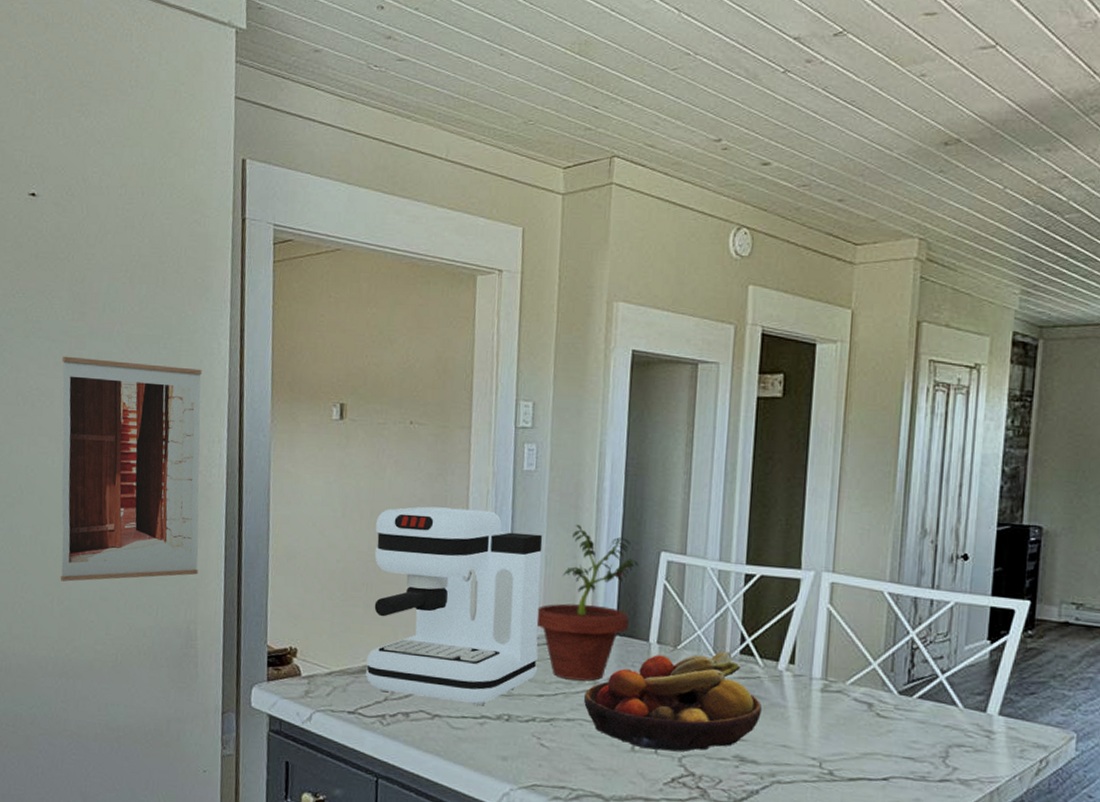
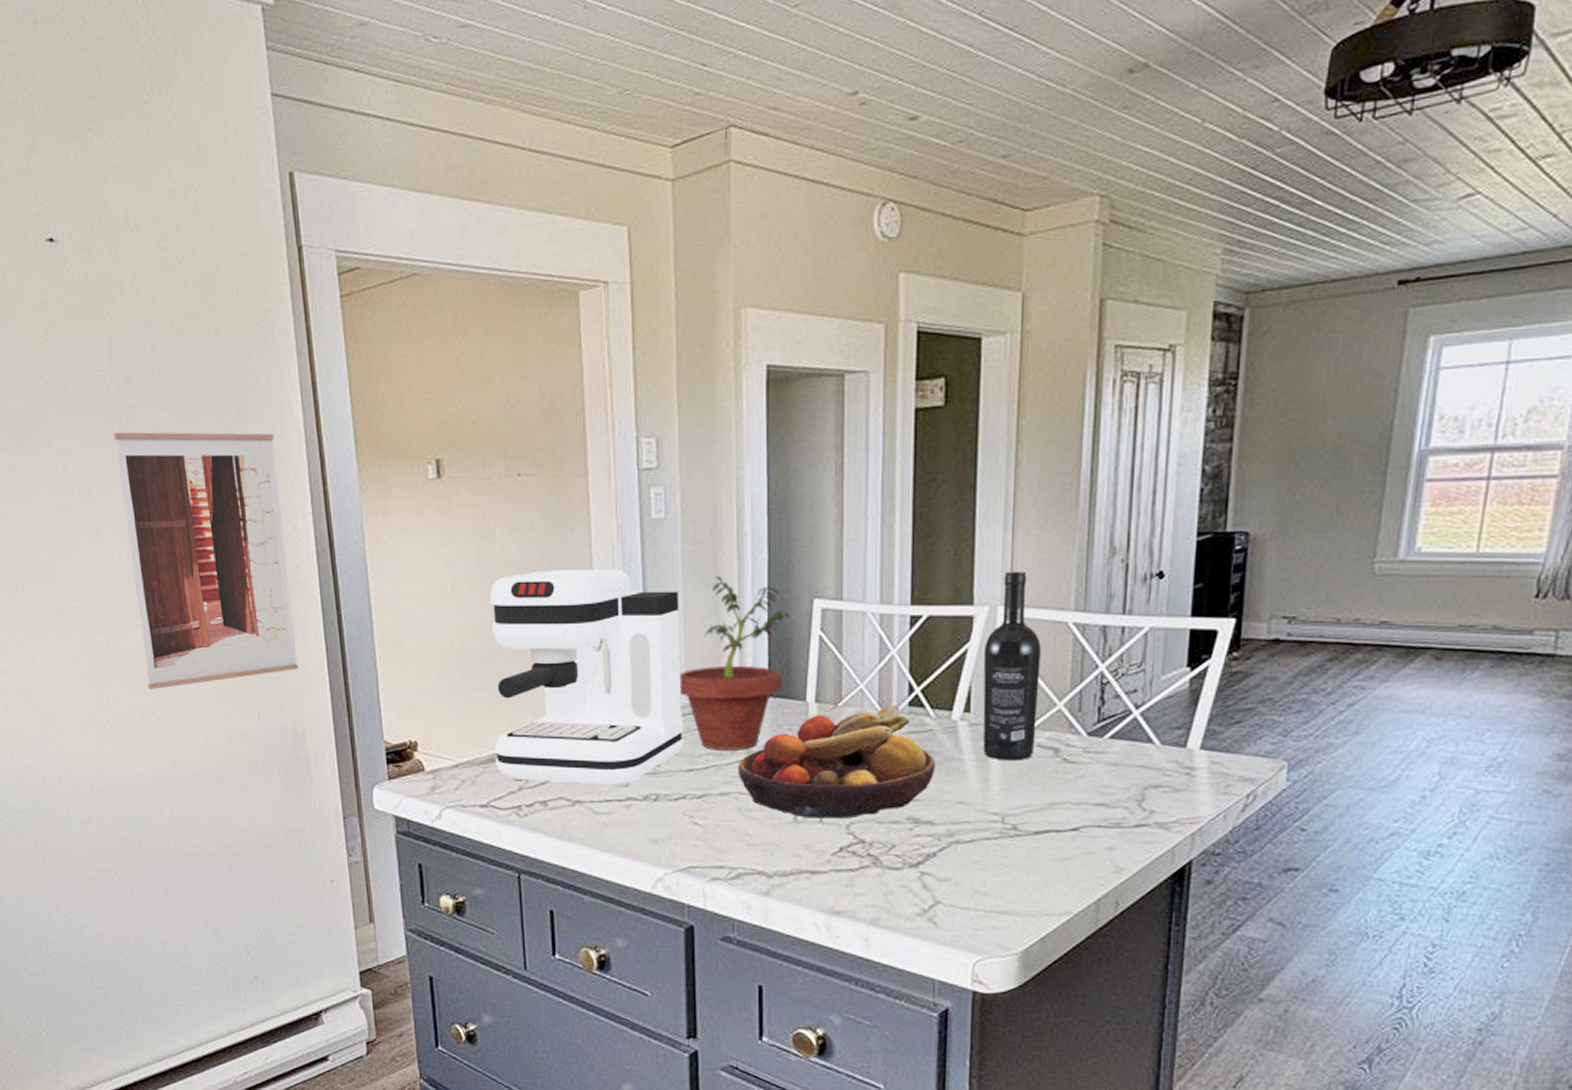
wine bottle: none [805,542,859,712] -> present [983,571,1041,761]

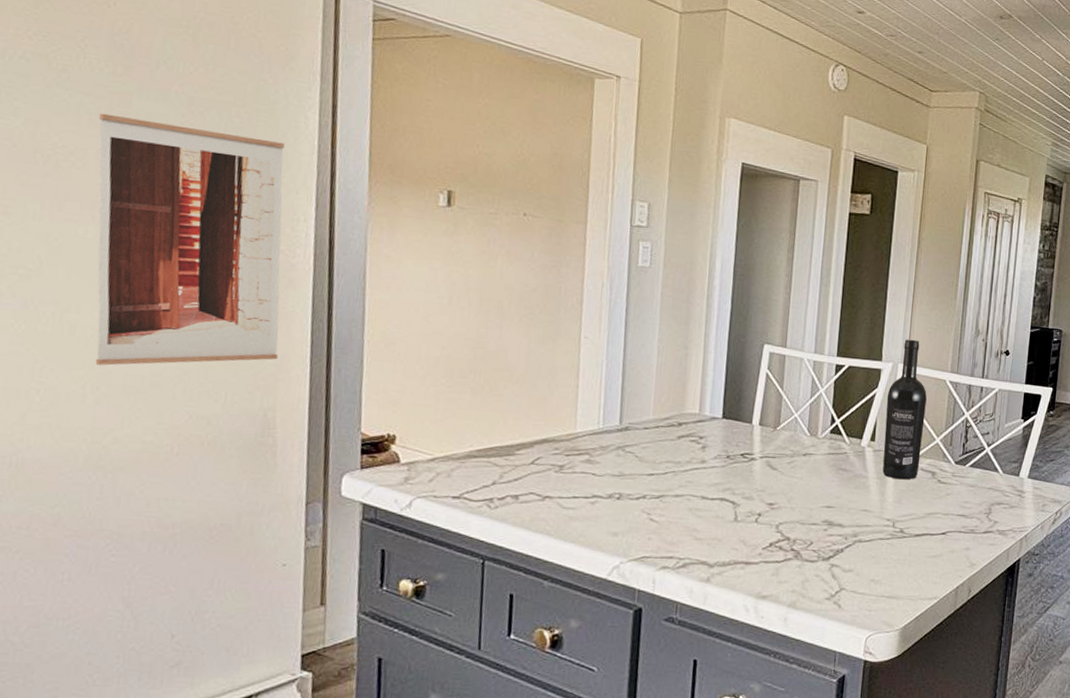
coffee maker: present [490,569,684,787] -> none [472,296,656,486]
potted plant: present [679,575,791,750] -> none [648,317,745,460]
fruit bowl: present [737,705,935,819] -> none [691,431,847,520]

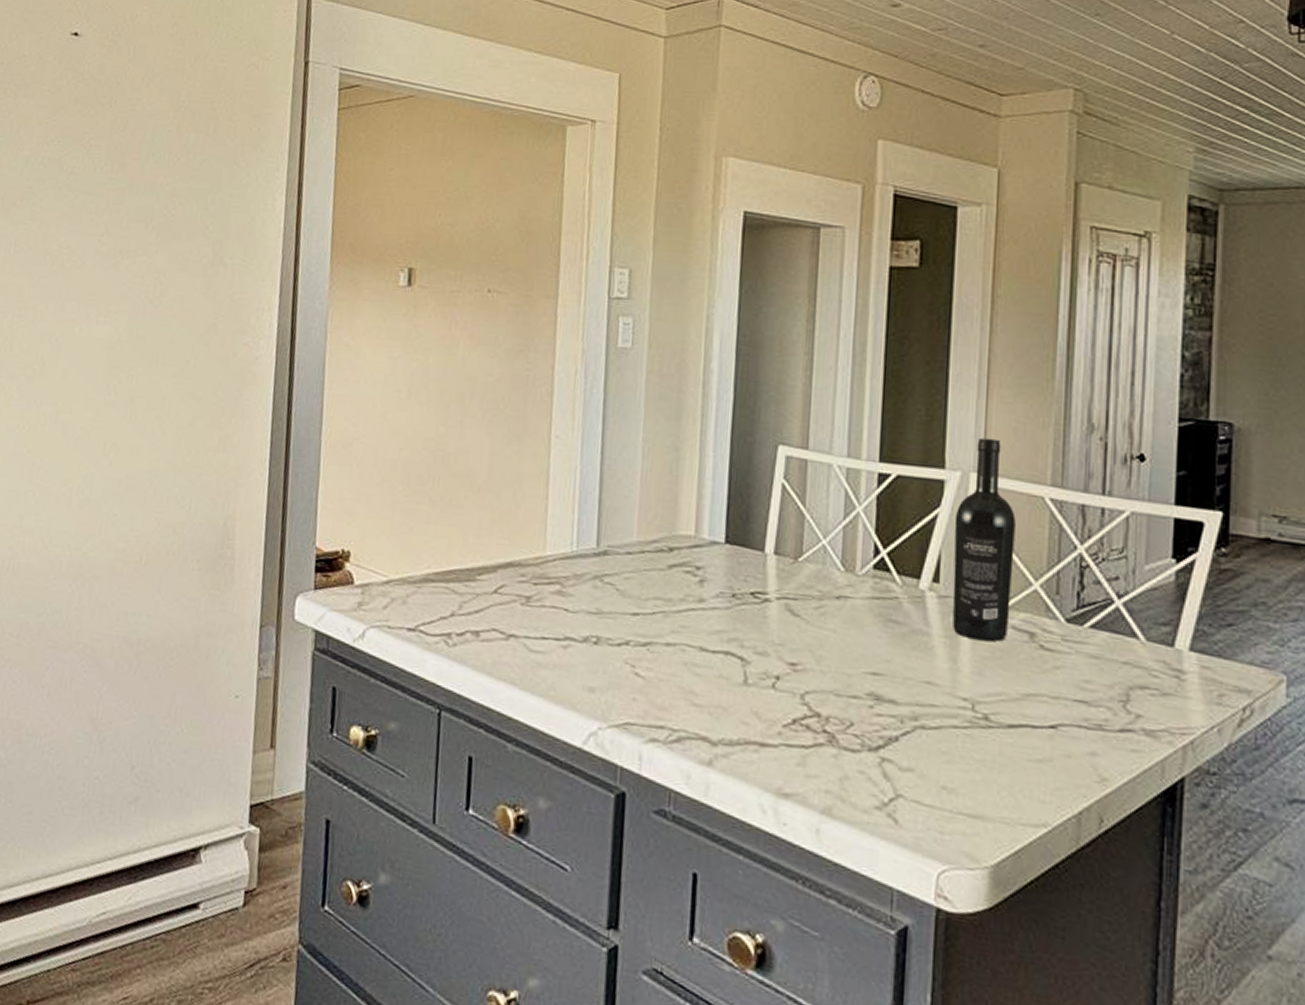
wall art: present [95,113,285,366] -> none [81,211,254,468]

